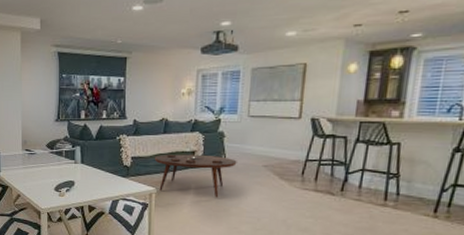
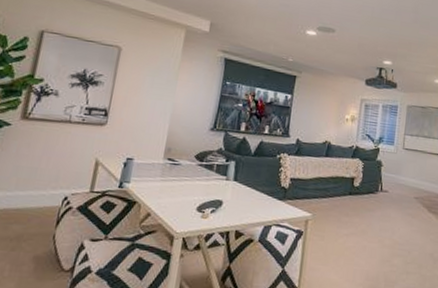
coffee table: present [154,154,237,198] -> none [314,178,392,228]

